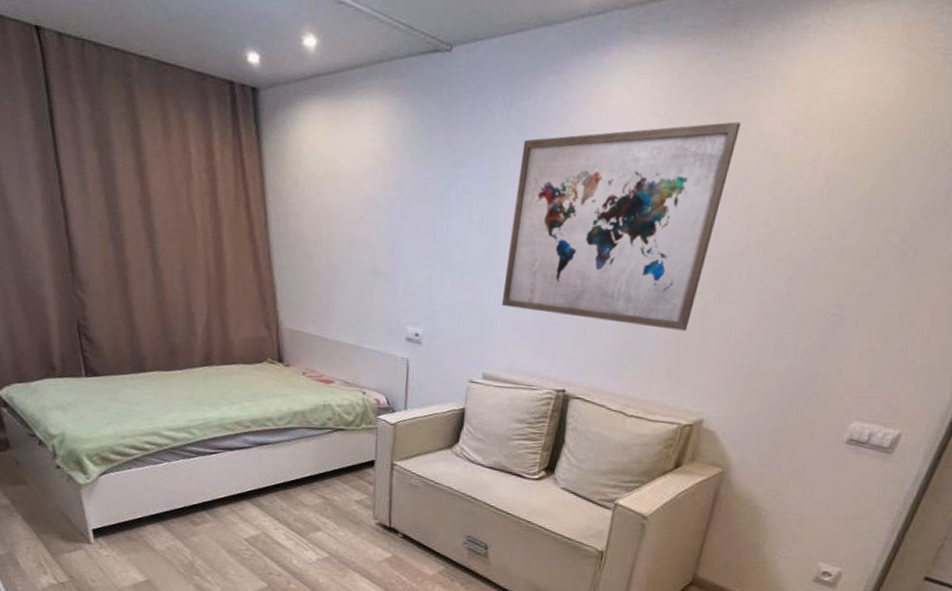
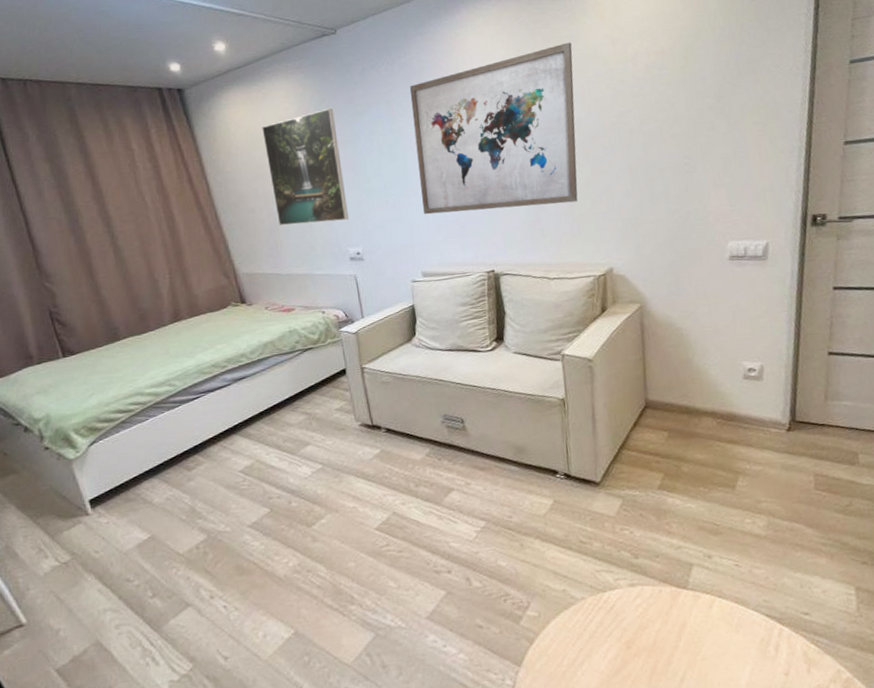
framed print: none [335,148,427,292] -> present [262,108,349,226]

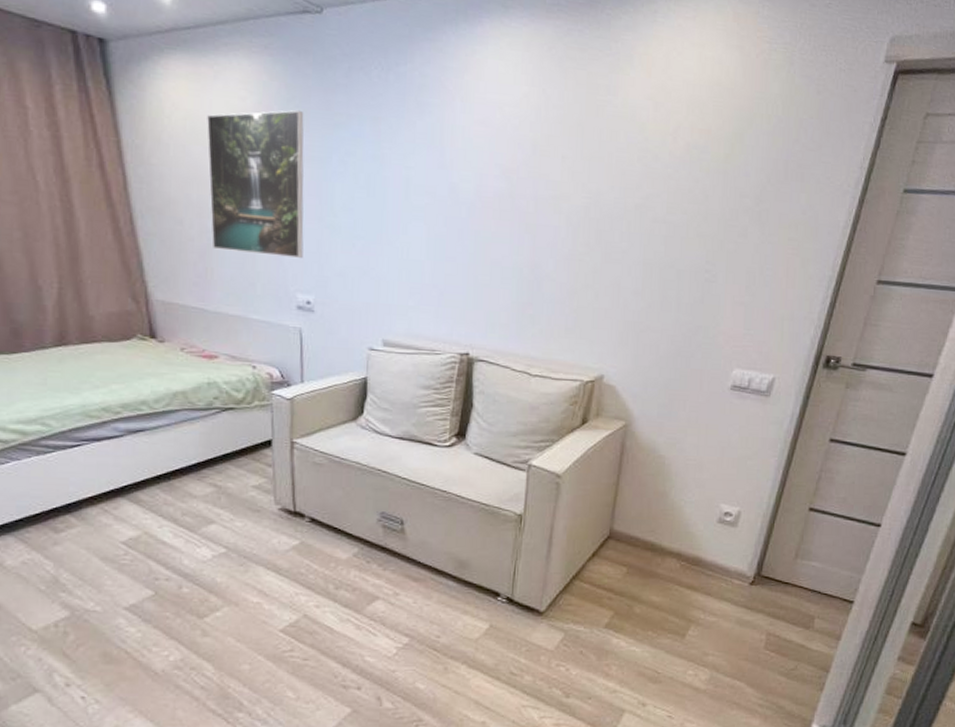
wall art: present [409,42,578,215] -> none [396,93,608,290]

